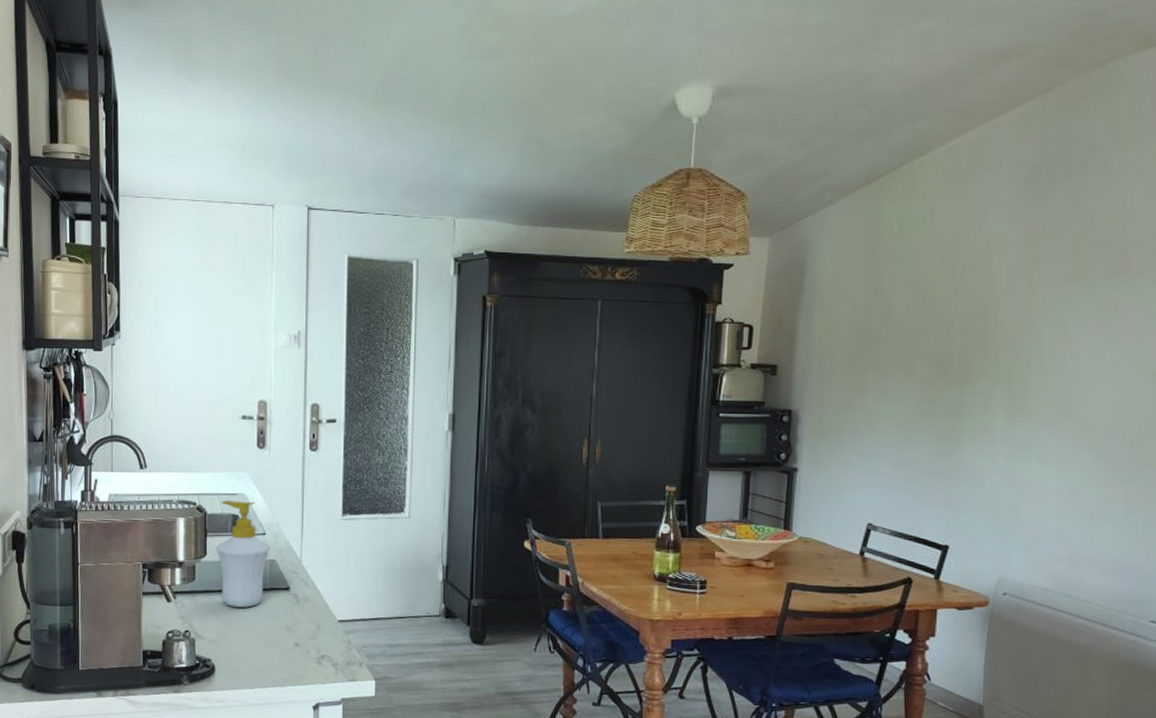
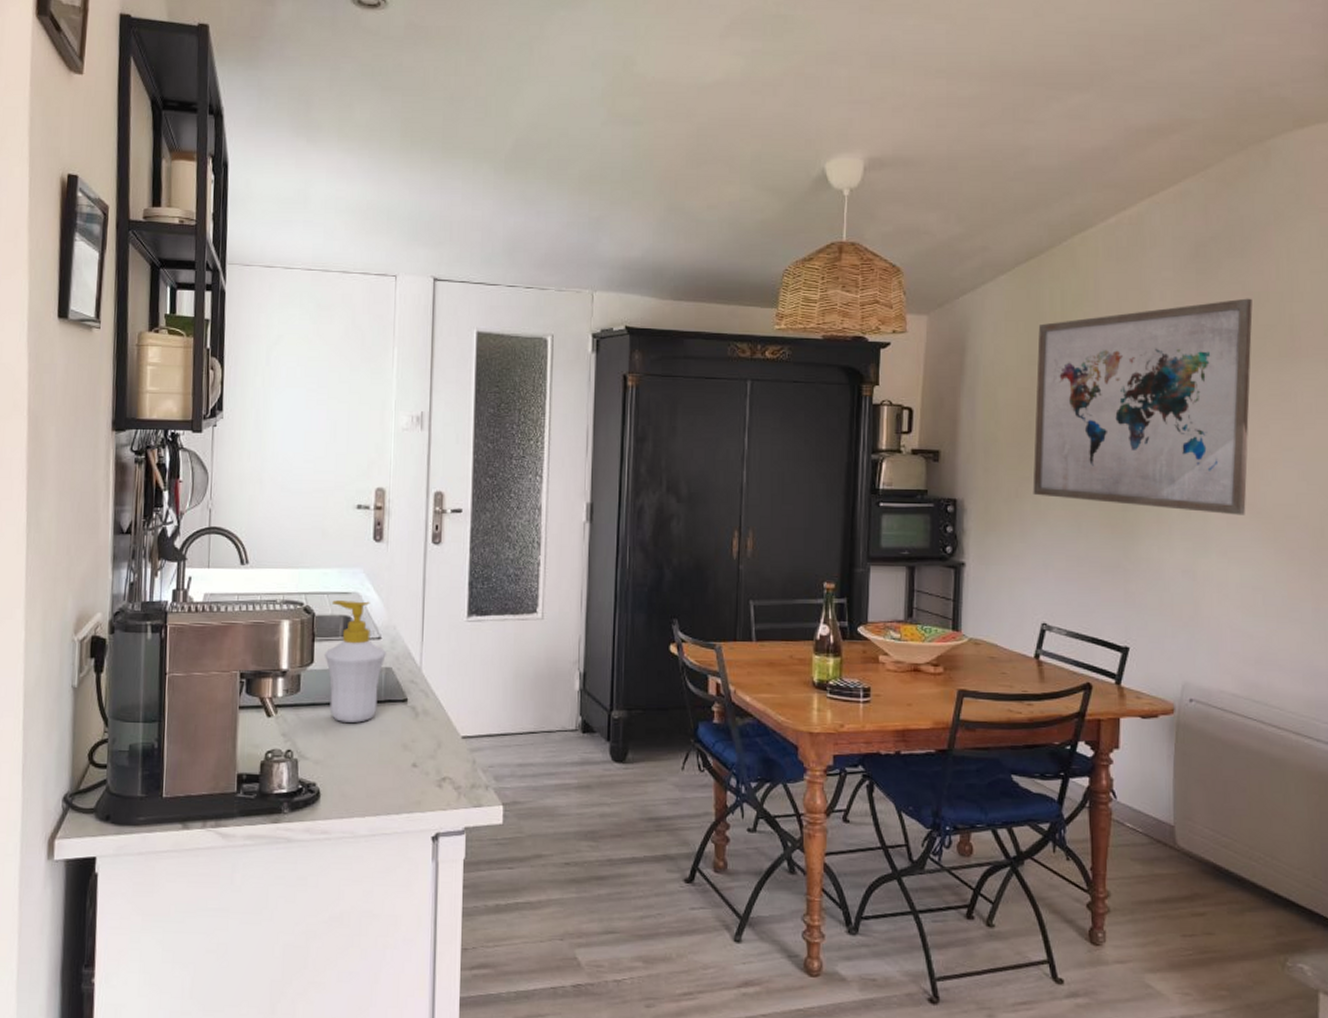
wall art: none [864,218,1085,425] -> present [1033,298,1253,516]

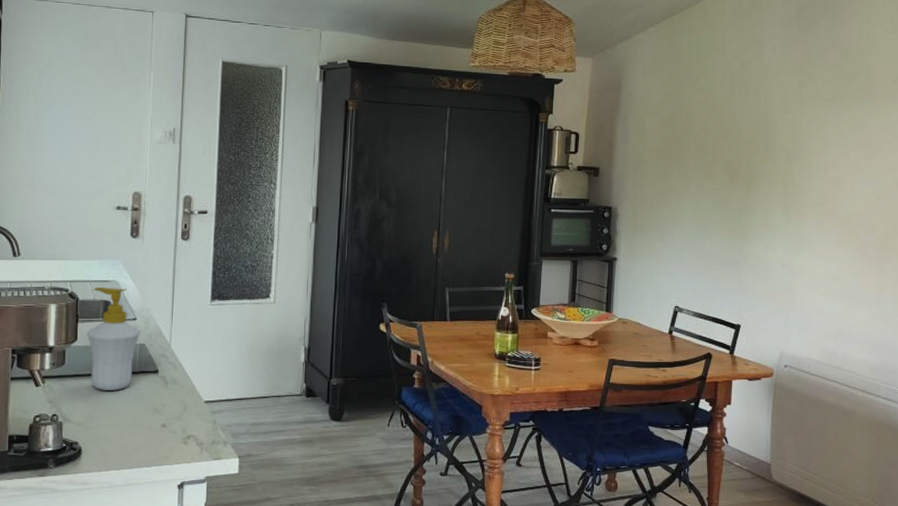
wall art: present [1033,298,1253,516] -> none [670,51,840,222]

